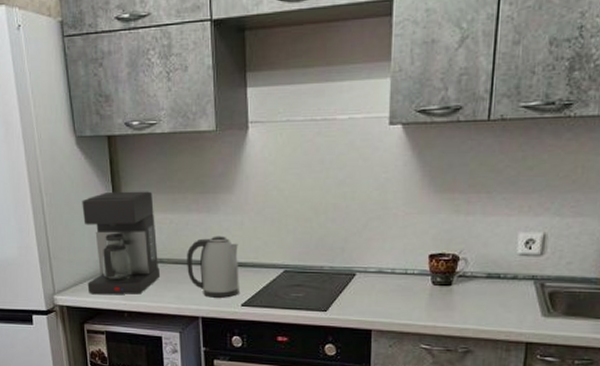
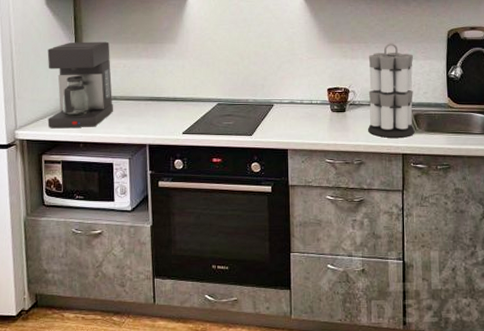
kettle: present [187,236,239,298] -> none [137,77,181,128]
spice rack: none [481,193,558,322] -> present [368,43,415,138]

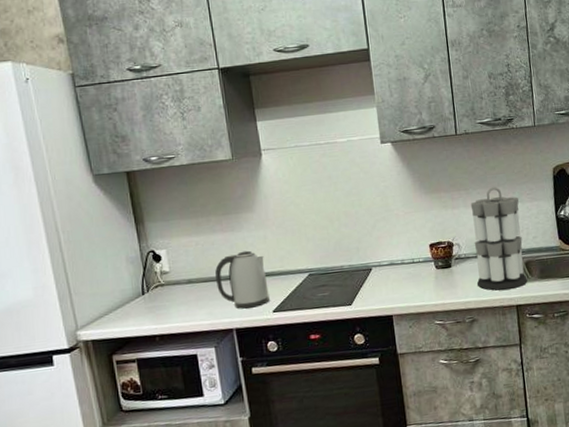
coffee maker: present [47,41,114,128] -> none [103,218,191,324]
kettle: none [137,77,181,128] -> present [215,250,270,309]

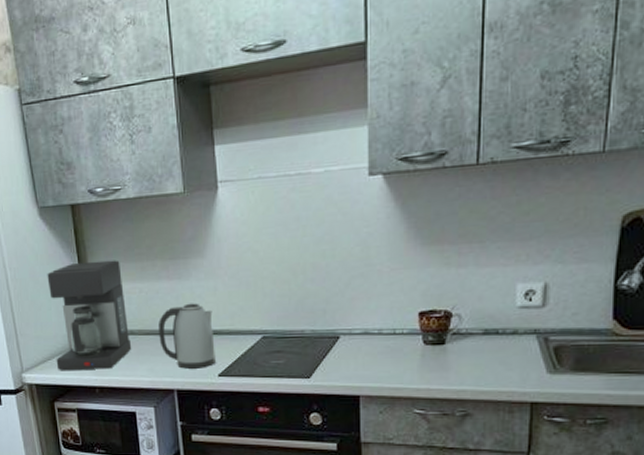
coffee maker: none [103,218,191,324] -> present [47,260,132,370]
spice rack: present [470,187,528,291] -> none [479,240,560,380]

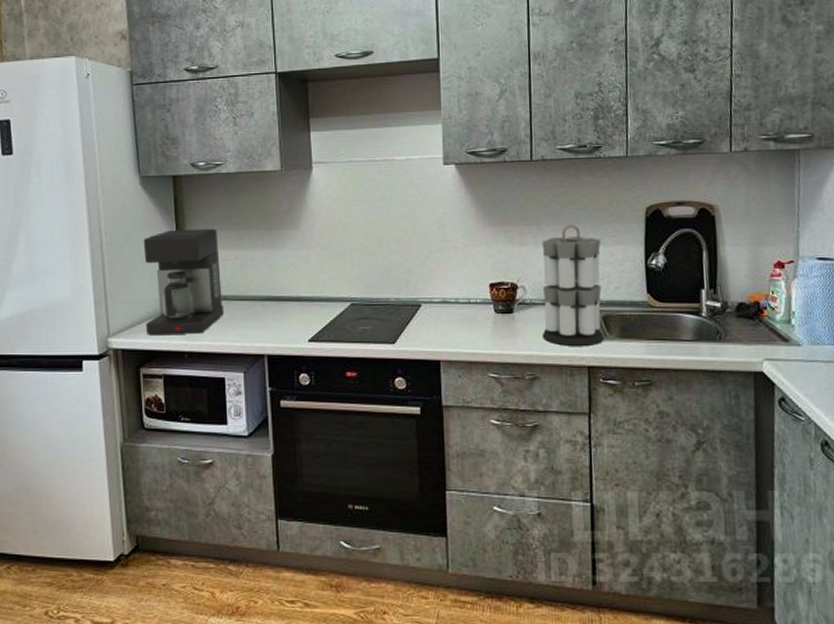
kettle: present [159,303,216,369] -> none [252,271,306,334]
spice rack: none [479,240,560,380] -> present [541,224,604,346]

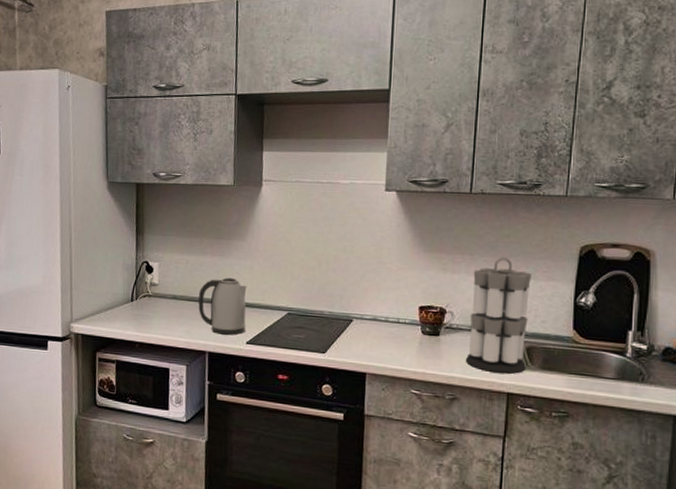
coffee maker: present [143,228,225,335] -> none [103,232,174,327]
kettle: none [252,271,306,334] -> present [198,277,247,335]

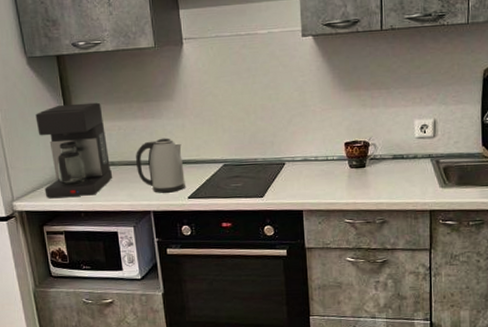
coffee maker: none [103,232,174,327] -> present [35,102,113,198]
spice rack: present [466,257,533,374] -> none [390,87,444,194]

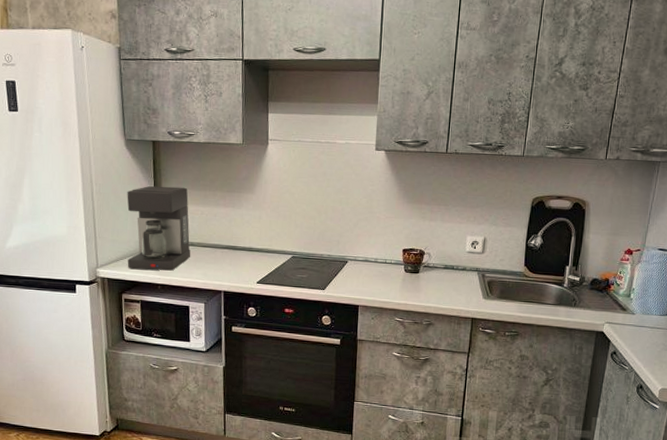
kettle: present [136,138,185,193] -> none [213,226,256,276]

